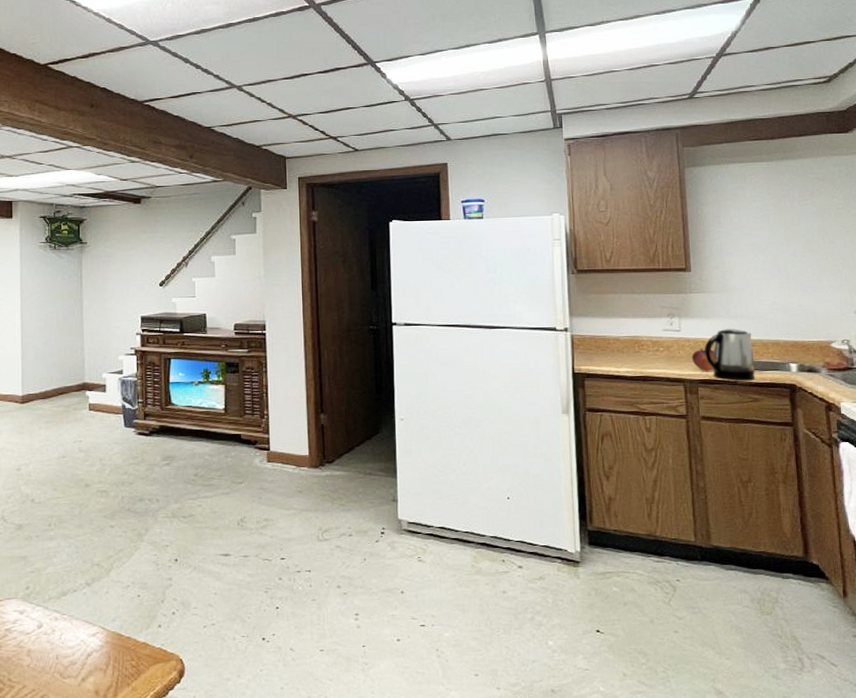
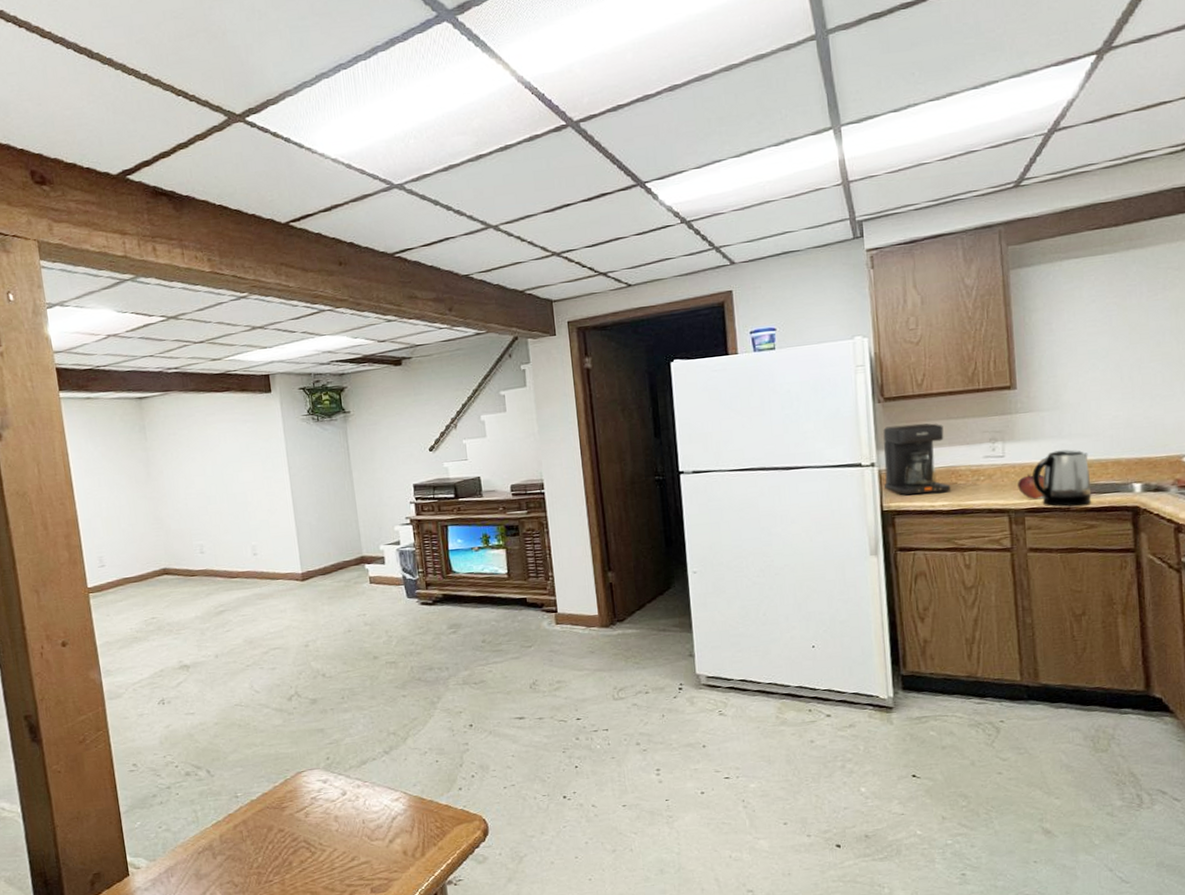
coffee maker: none [576,295,635,360] -> present [883,423,951,496]

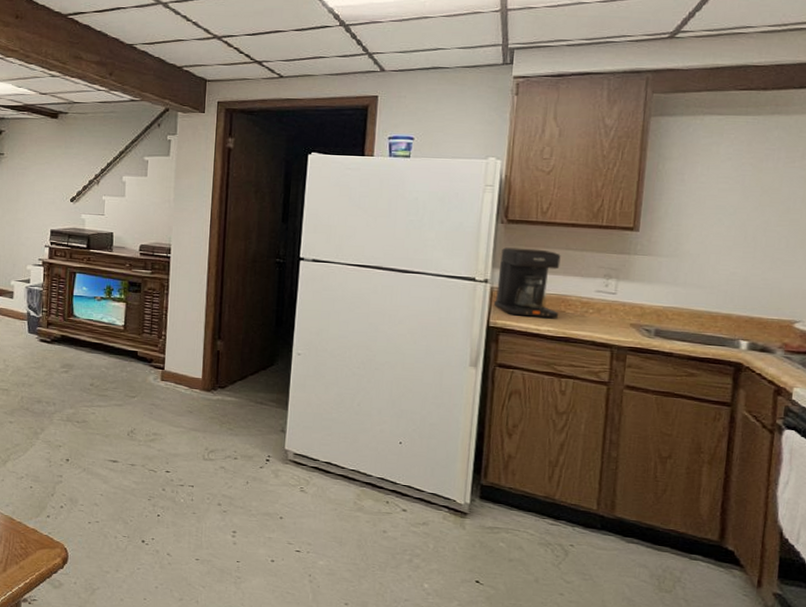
fruit: present [1018,474,1045,500] -> none [624,314,653,340]
kettle: present [1032,449,1092,508] -> none [639,296,700,354]

